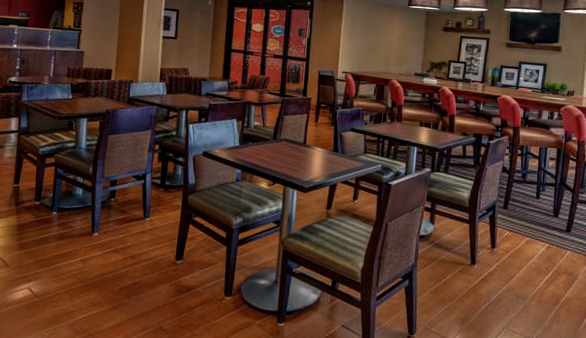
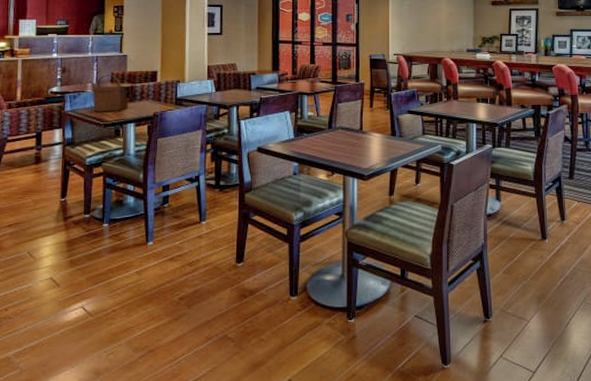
handbag: none [48,69,83,106] -> present [92,74,128,112]

